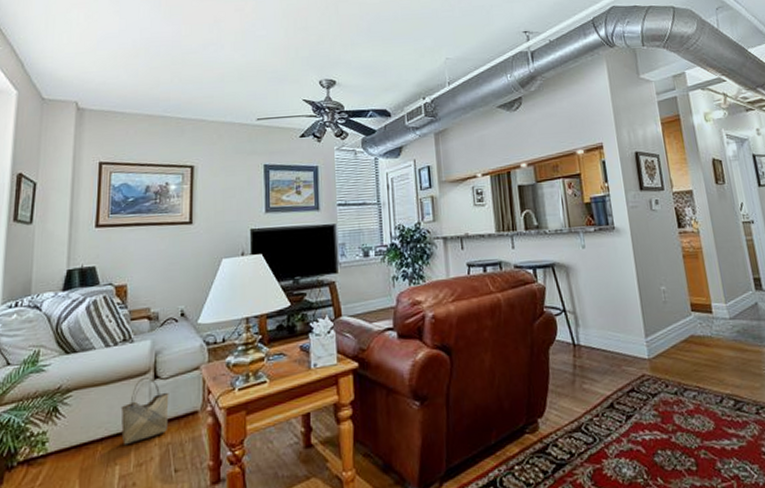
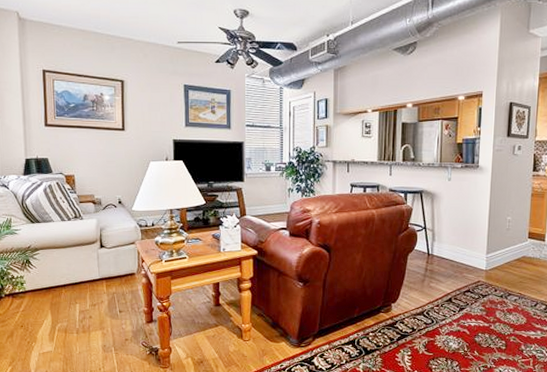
woven basket: present [120,376,169,446] -> none [77,245,113,291]

